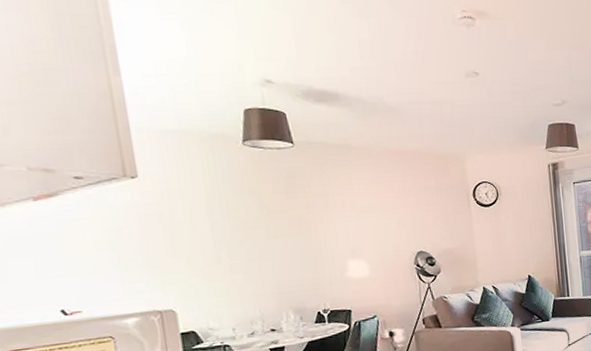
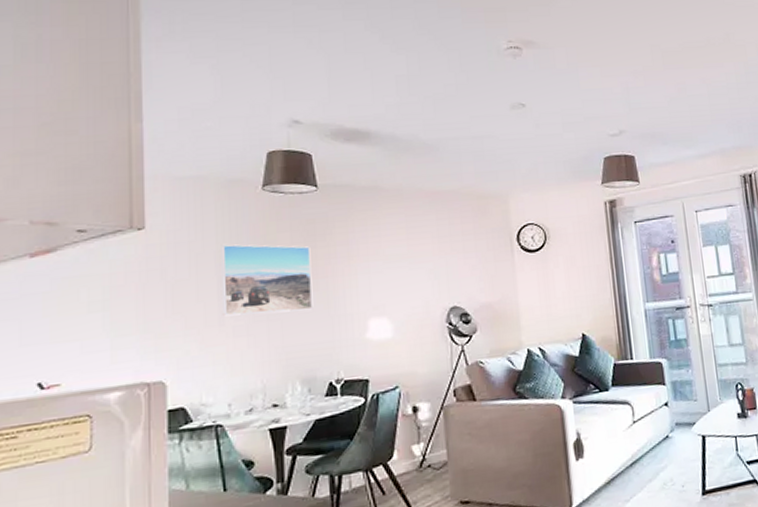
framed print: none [210,193,299,256] -> present [221,244,314,317]

